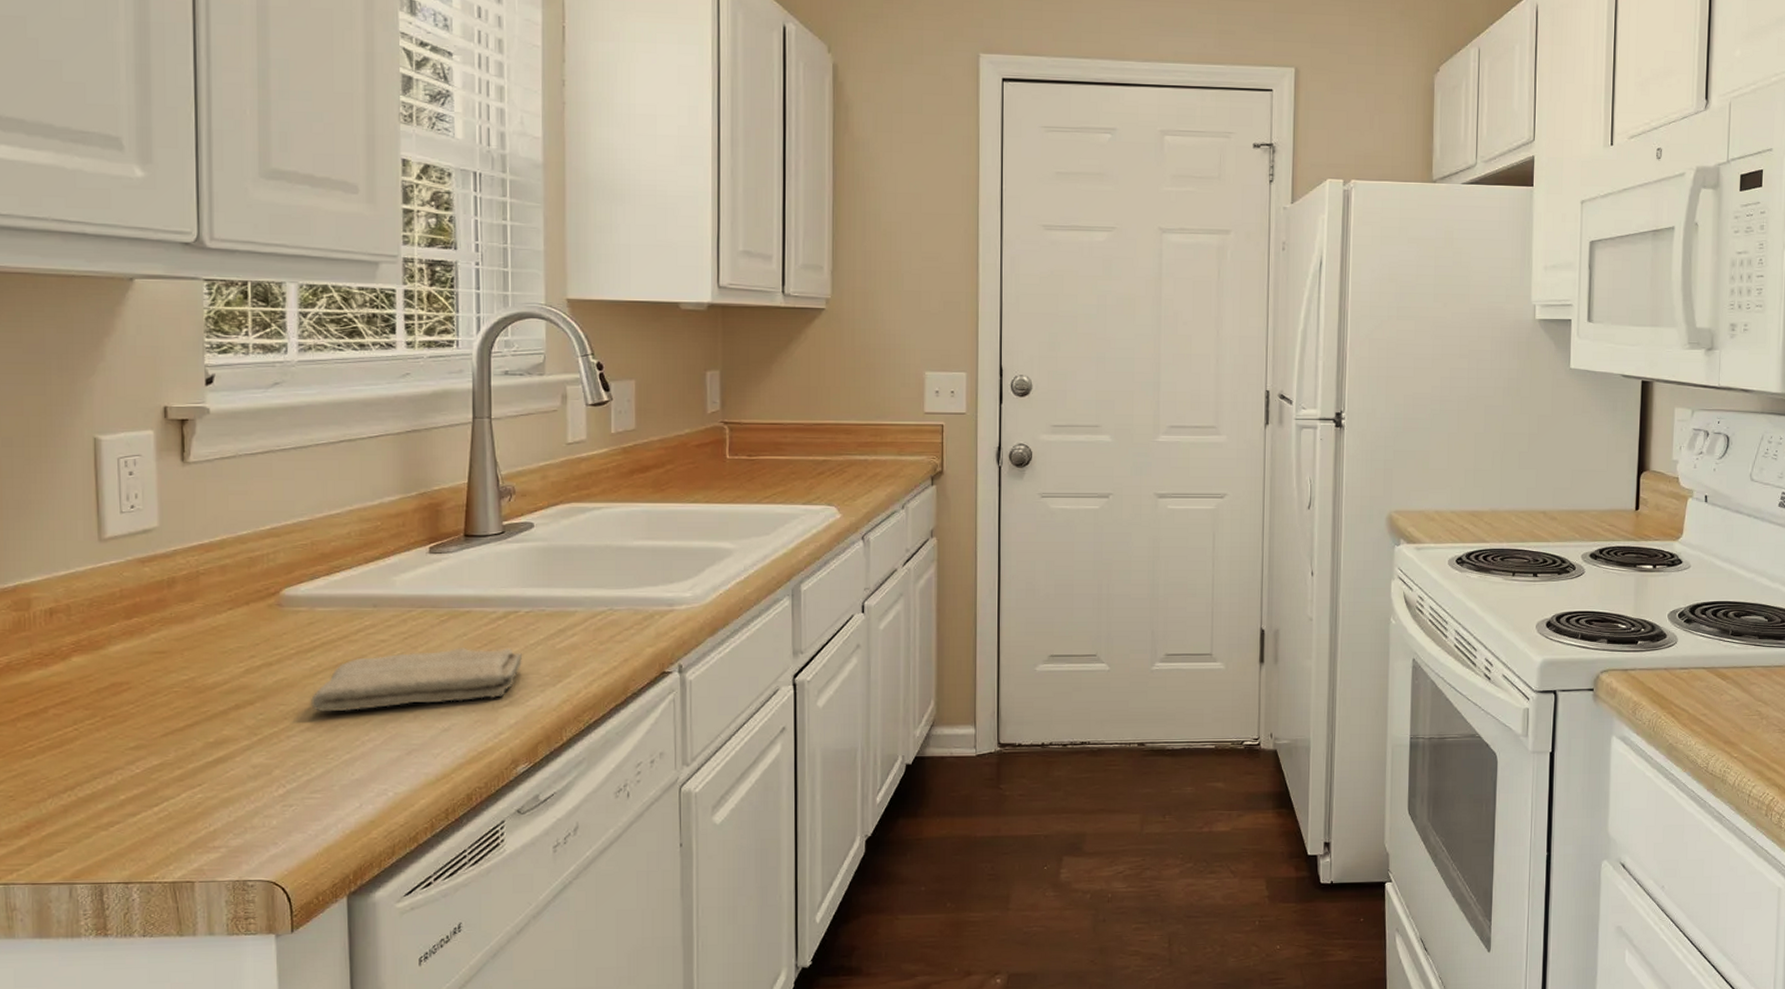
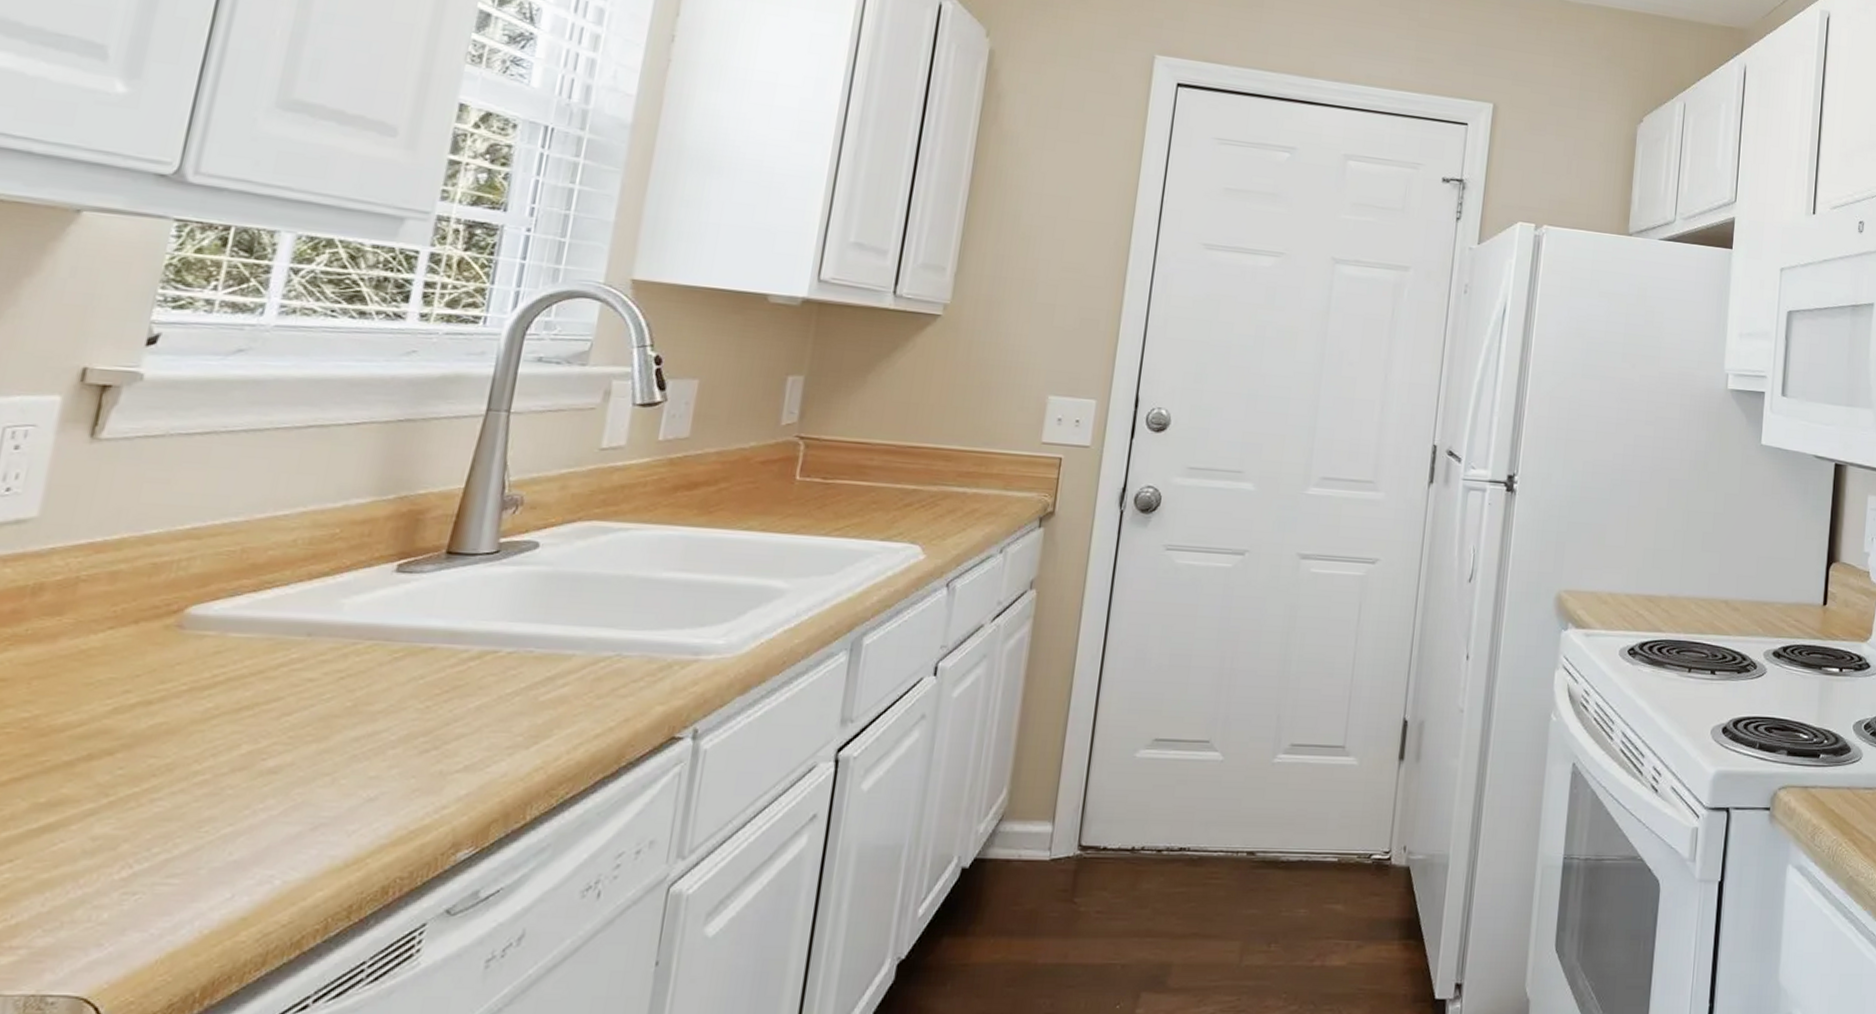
washcloth: present [311,648,522,712] -> none [193,694,493,770]

